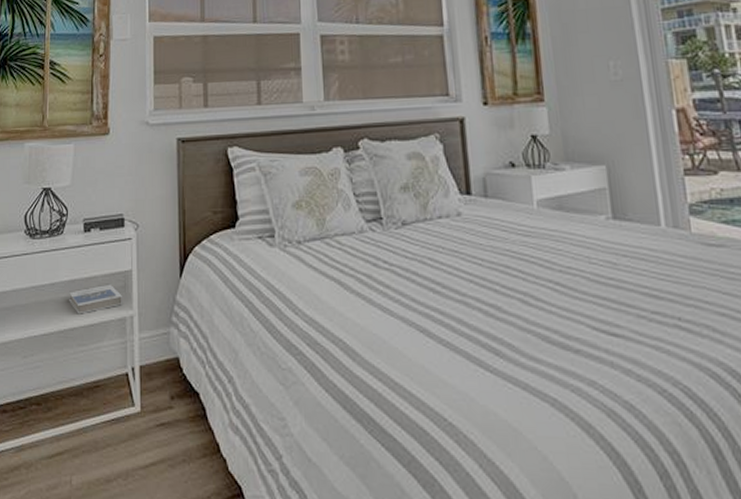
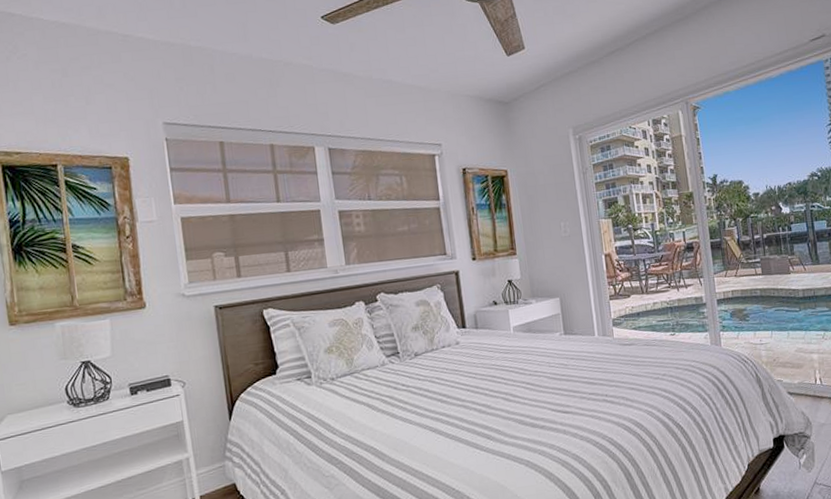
hardback book: present [68,284,123,314] -> none [122,435,178,465]

